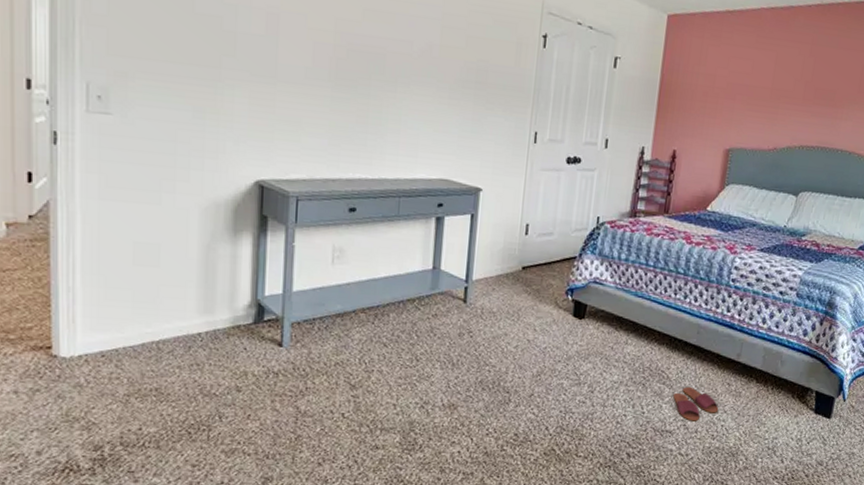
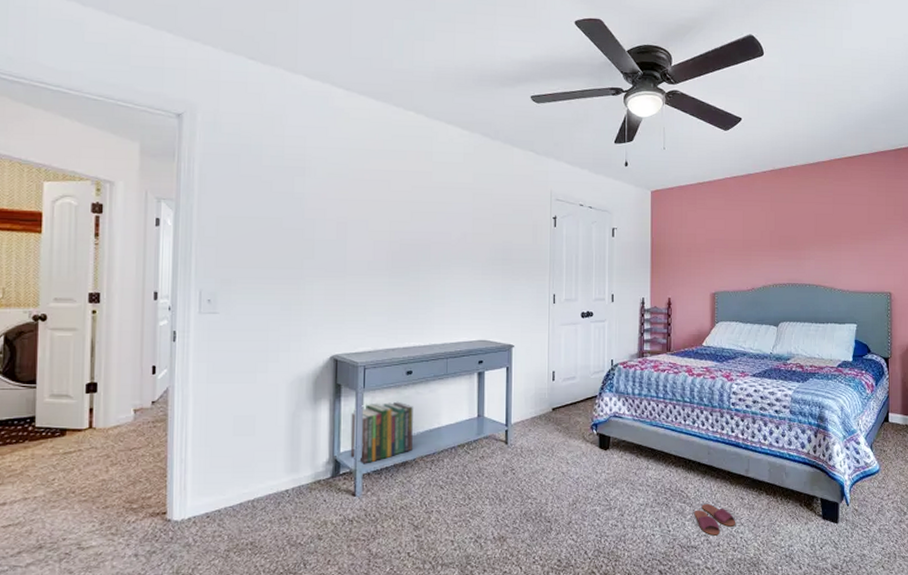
books: none [277,241,356,312] -> present [350,401,414,464]

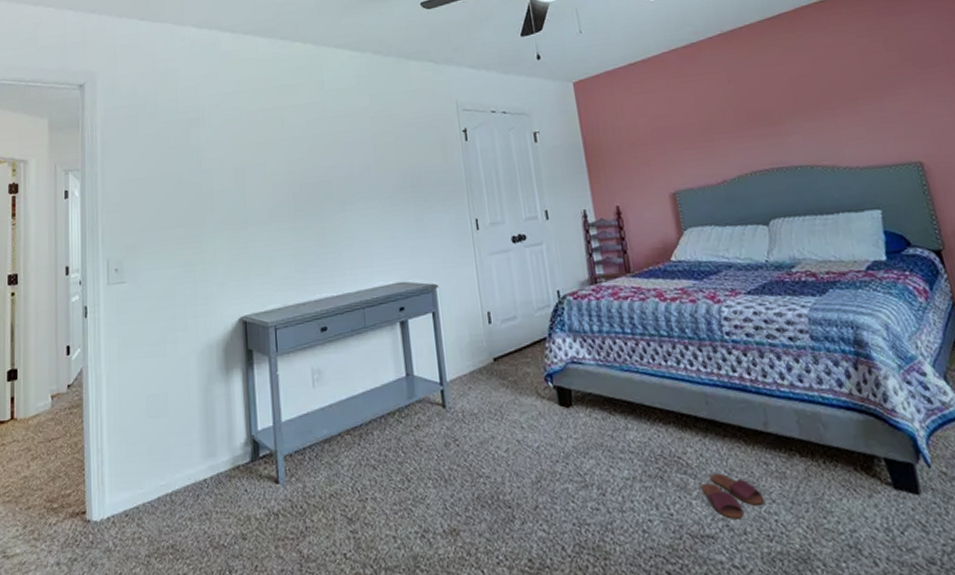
books: present [350,401,414,464] -> none [266,364,336,444]

